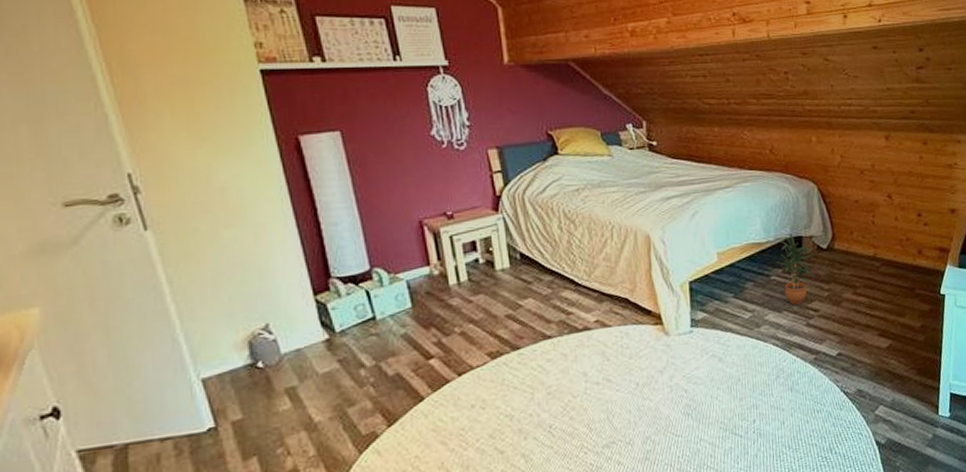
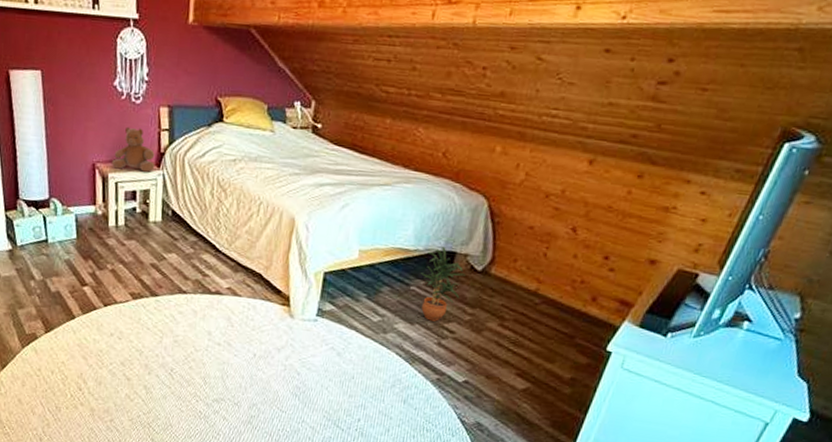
teddy bear: none [441,174,493,222] -> present [111,126,155,172]

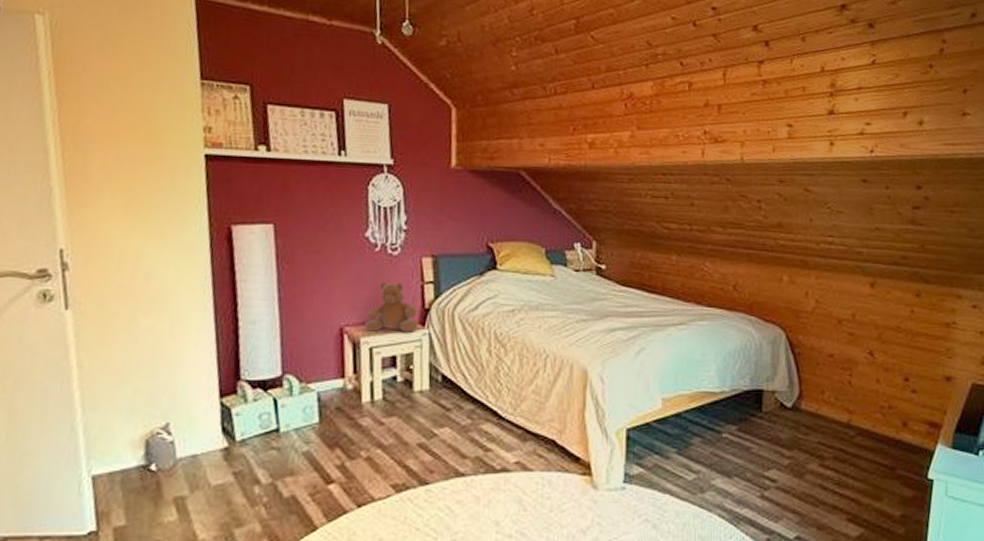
potted plant: present [420,245,467,322] -> none [730,384,778,471]

